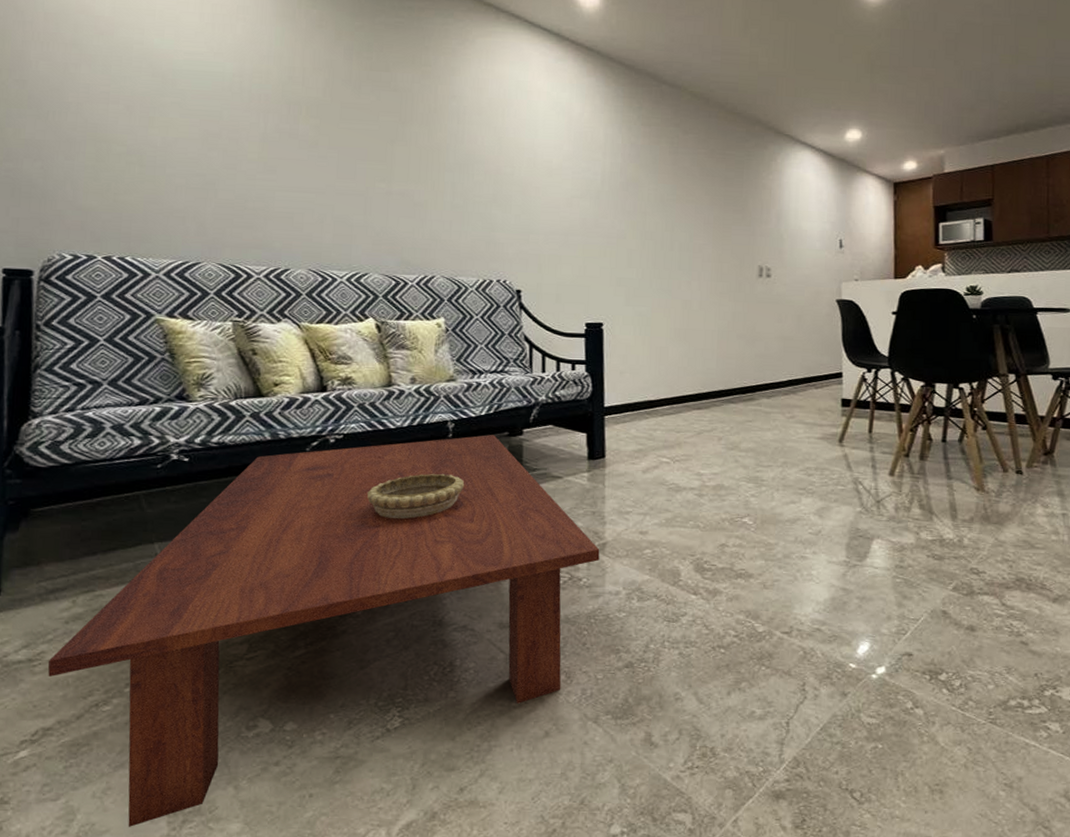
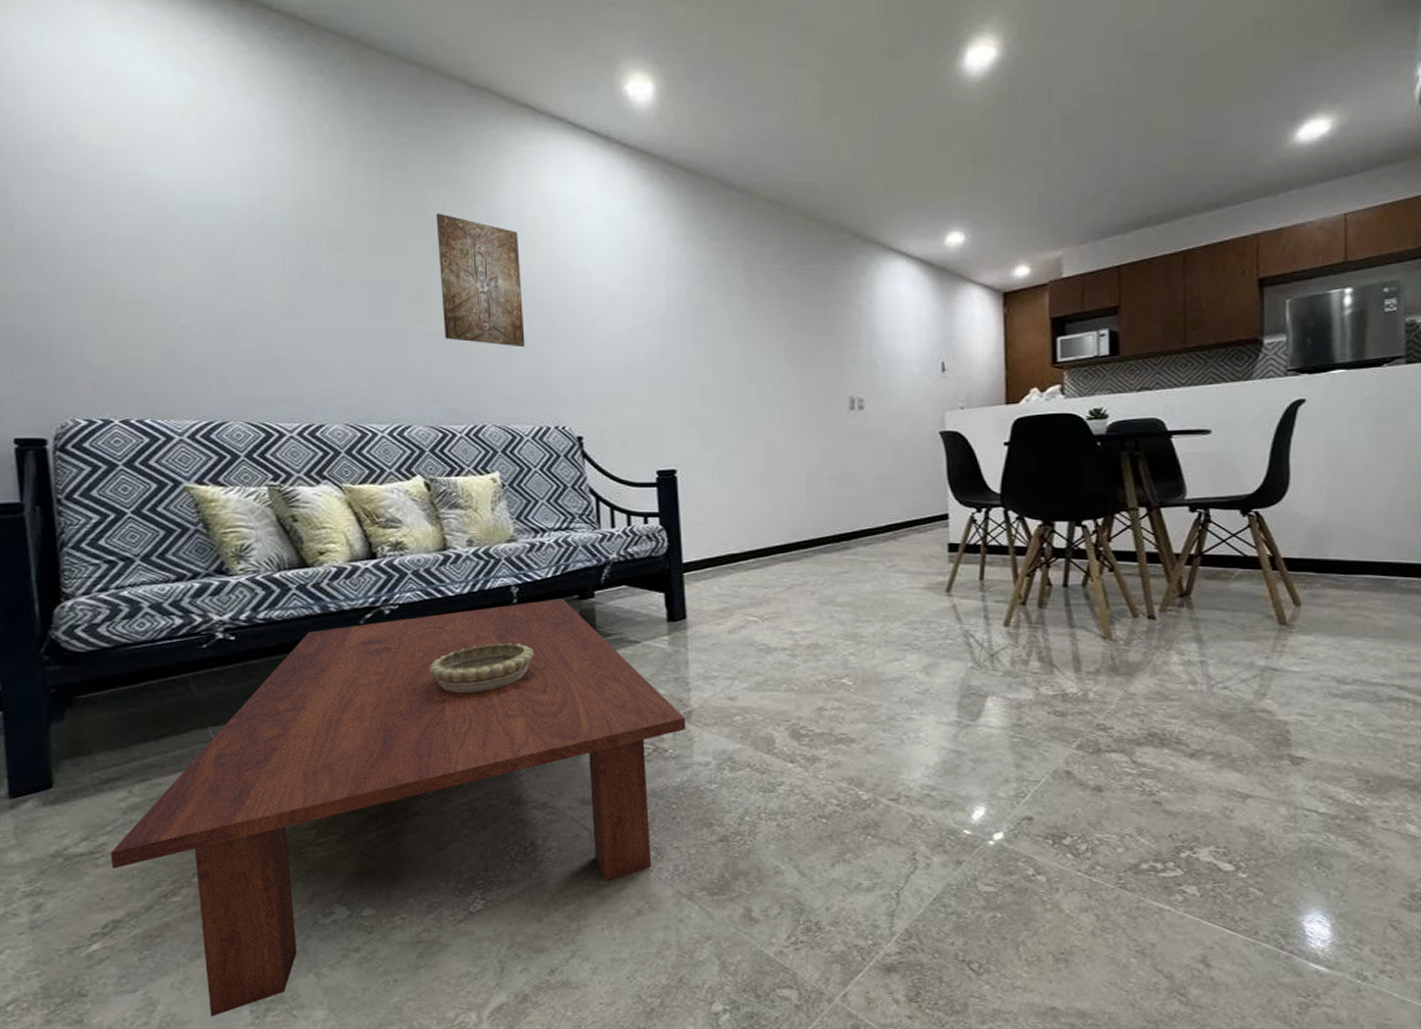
wall art: none [403,90,476,210] -> present [436,213,525,348]

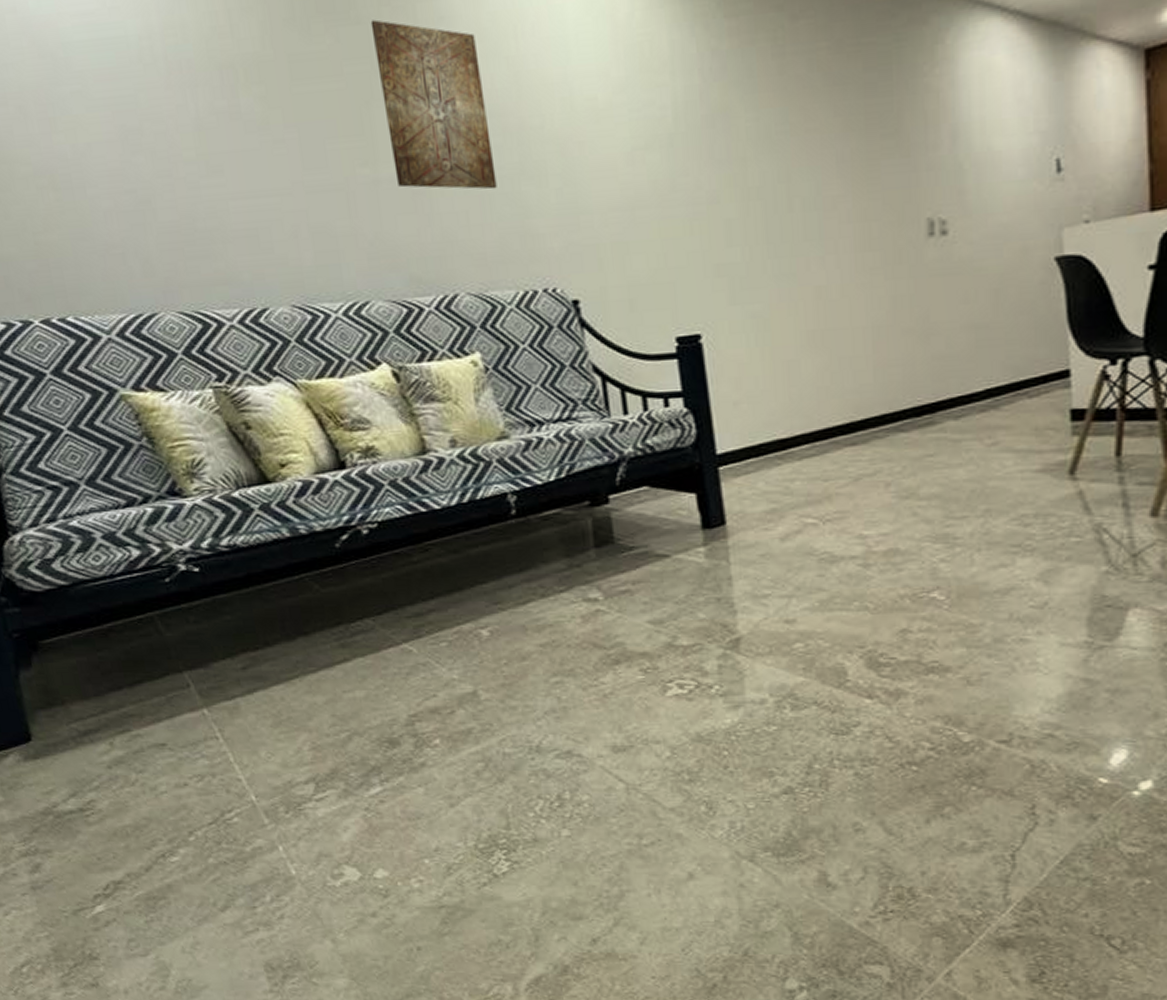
coffee table: present [110,599,686,1017] -> none [100,506,734,983]
decorative bowl: present [429,642,535,692] -> none [419,562,543,624]

